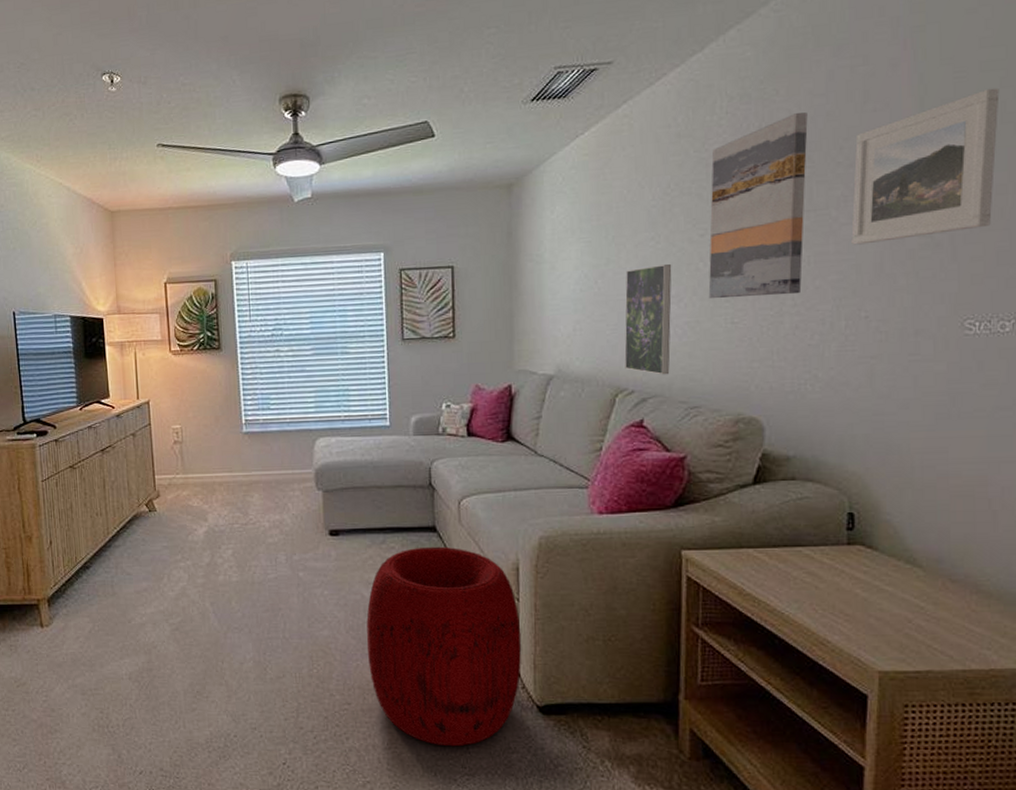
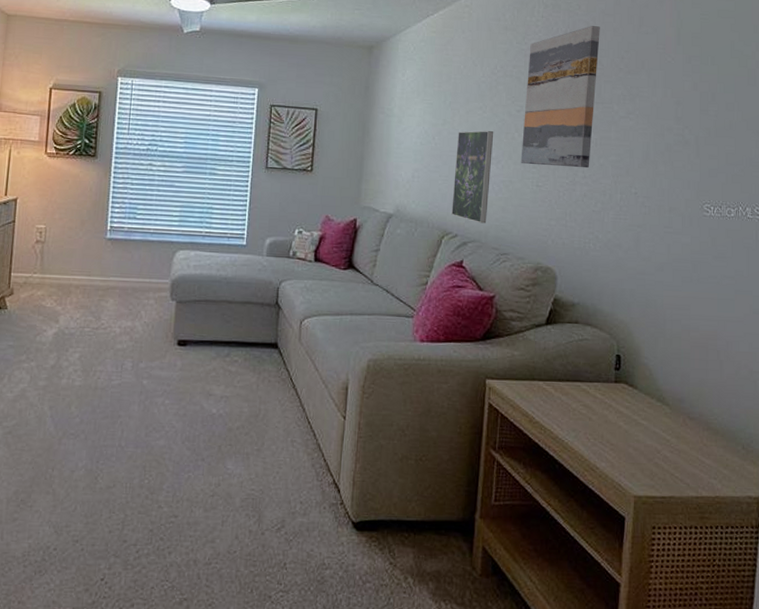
pouf: present [366,546,522,747] -> none [199,362,345,562]
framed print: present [851,87,1000,245] -> none [627,30,730,135]

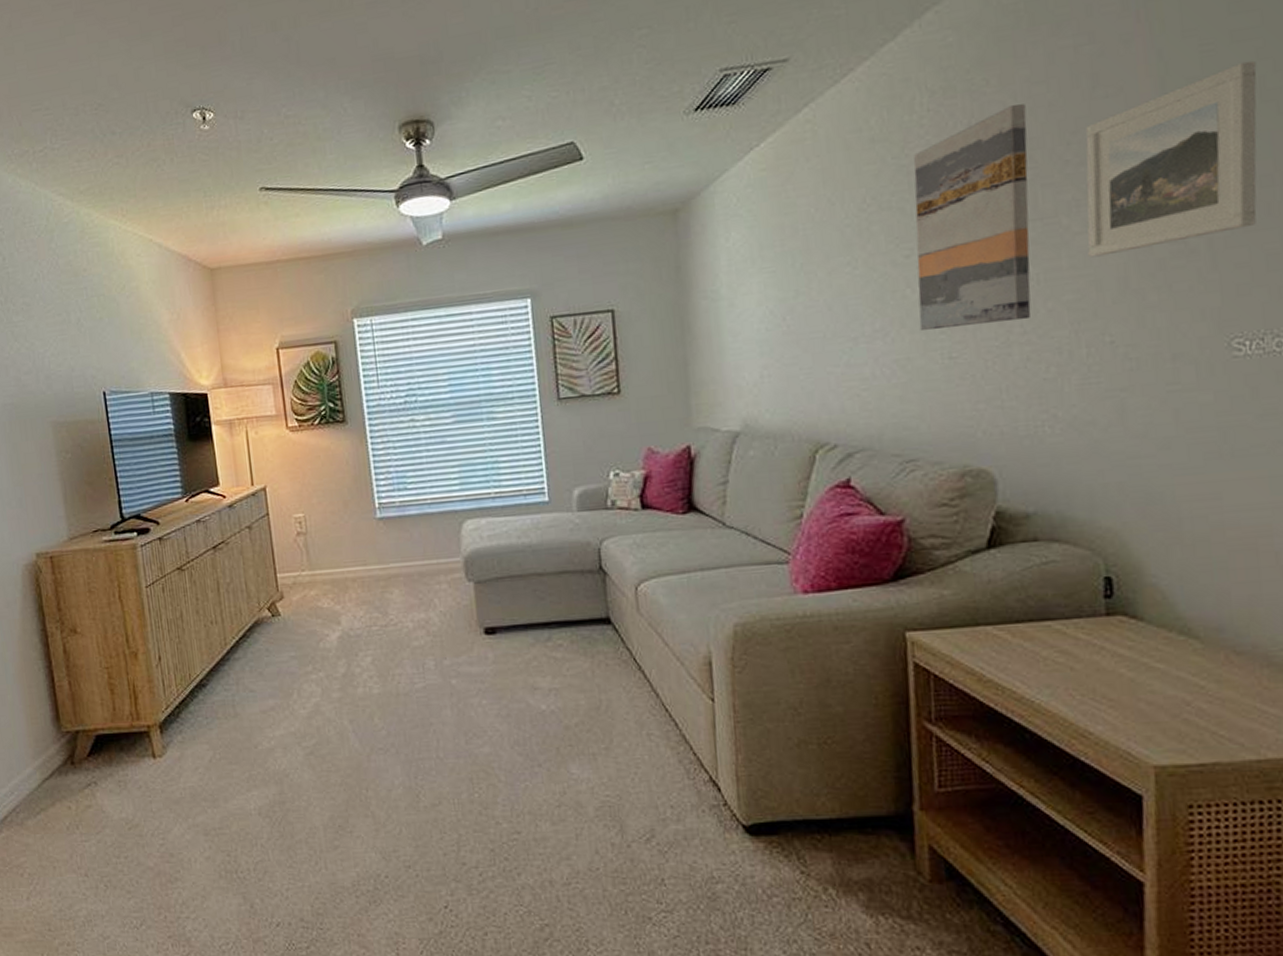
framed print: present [451,130,494,224] -> none [819,292,879,425]
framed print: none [627,30,730,135] -> present [1085,60,1257,258]

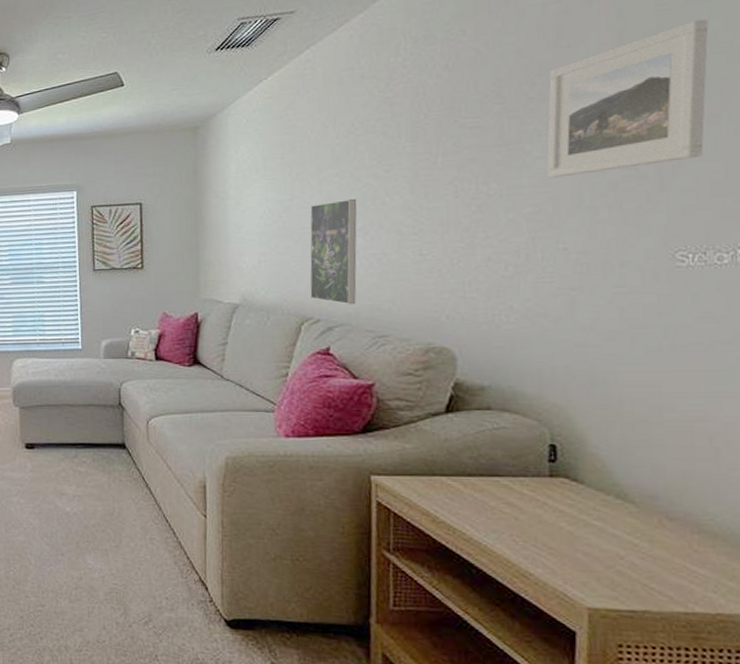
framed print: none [819,292,879,425] -> present [309,198,357,305]
wall art: present [914,104,1032,331] -> none [395,51,497,232]

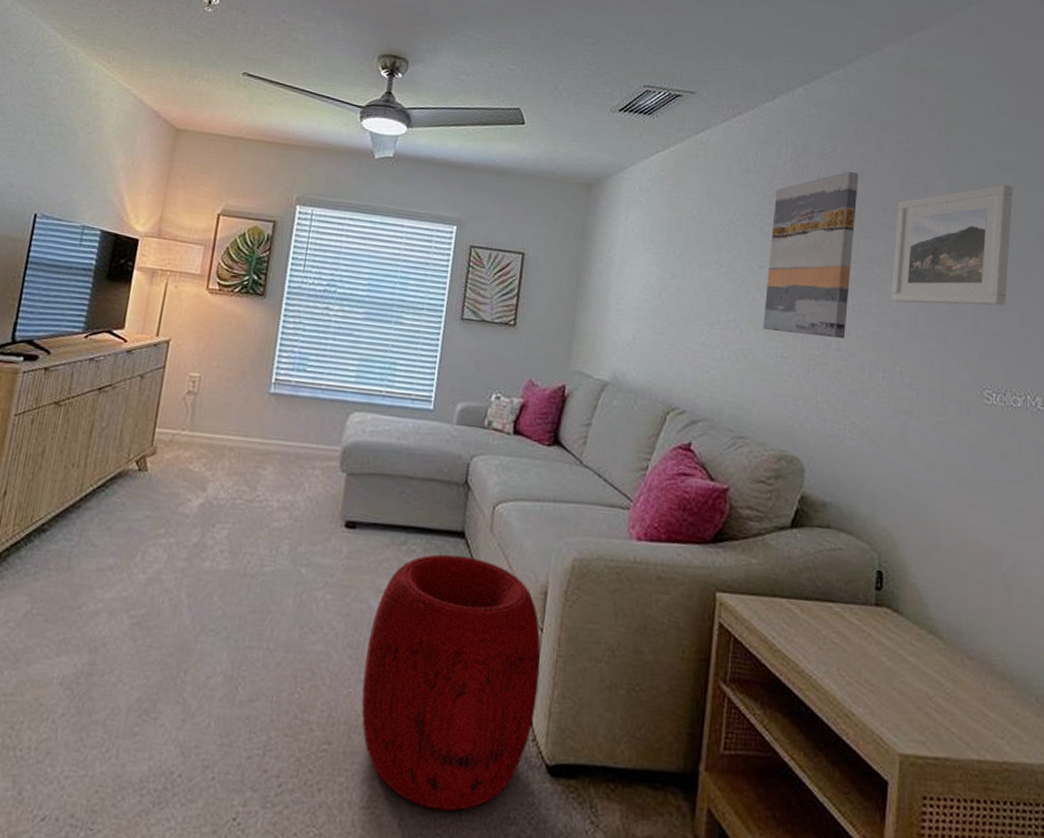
pouf: none [59,462,209,654] -> present [361,554,541,811]
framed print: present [309,198,357,305] -> none [679,287,732,400]
wall art: none [395,51,497,232] -> present [762,172,859,339]

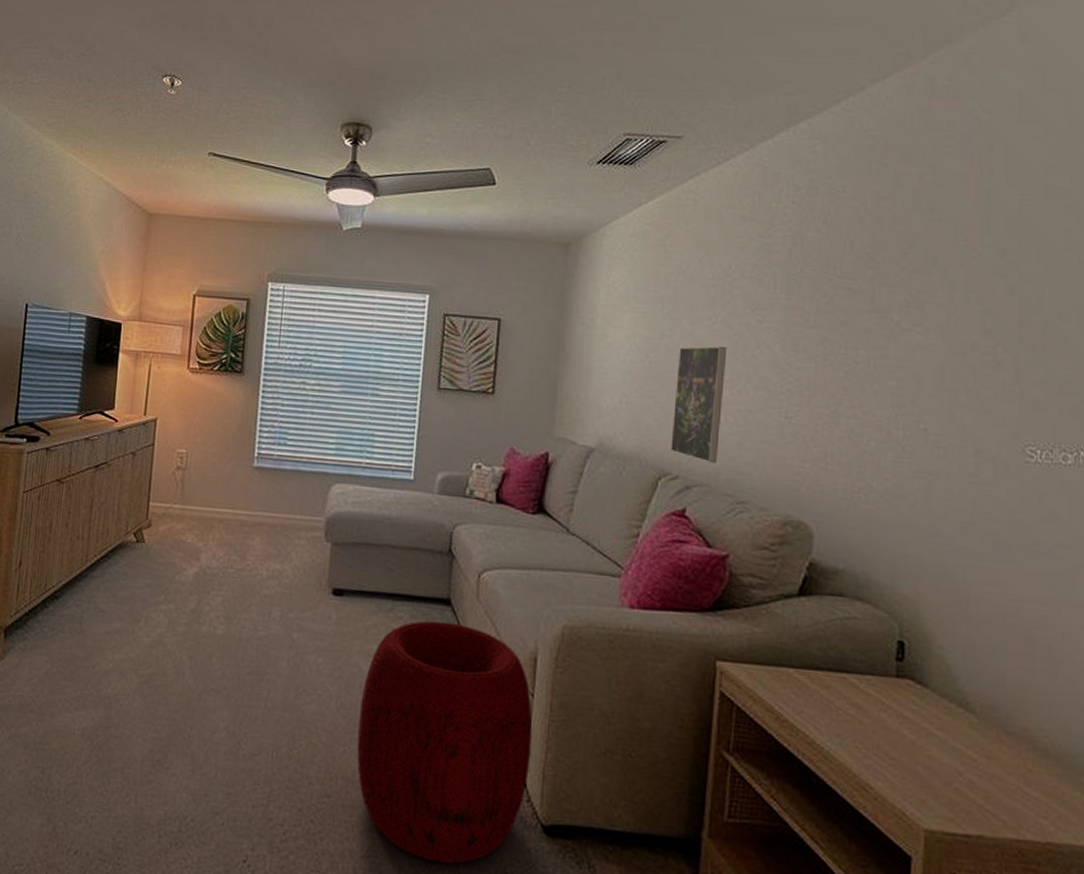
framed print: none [679,287,732,400] -> present [670,345,727,464]
wall art: present [762,172,859,339] -> none [763,212,873,396]
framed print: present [891,184,1013,306] -> none [913,214,1064,354]

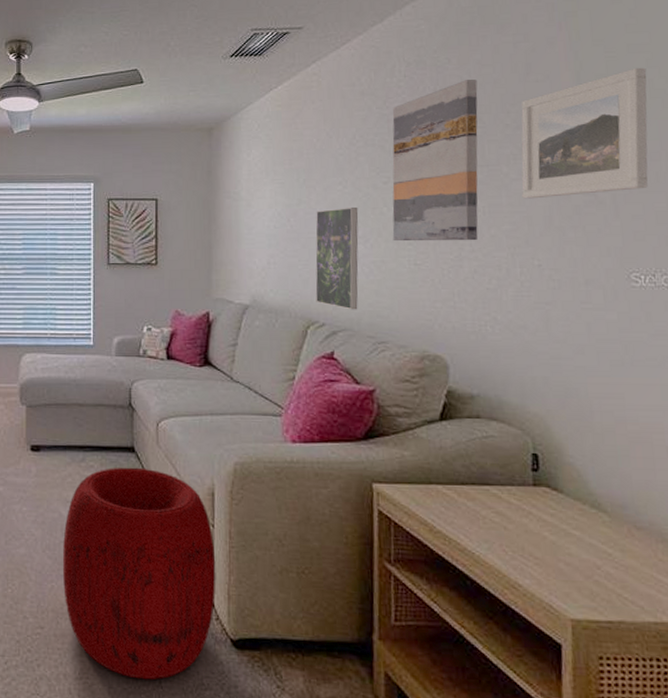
wall art: none [763,212,873,396] -> present [392,80,478,242]
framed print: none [913,214,1064,354] -> present [521,67,648,199]

